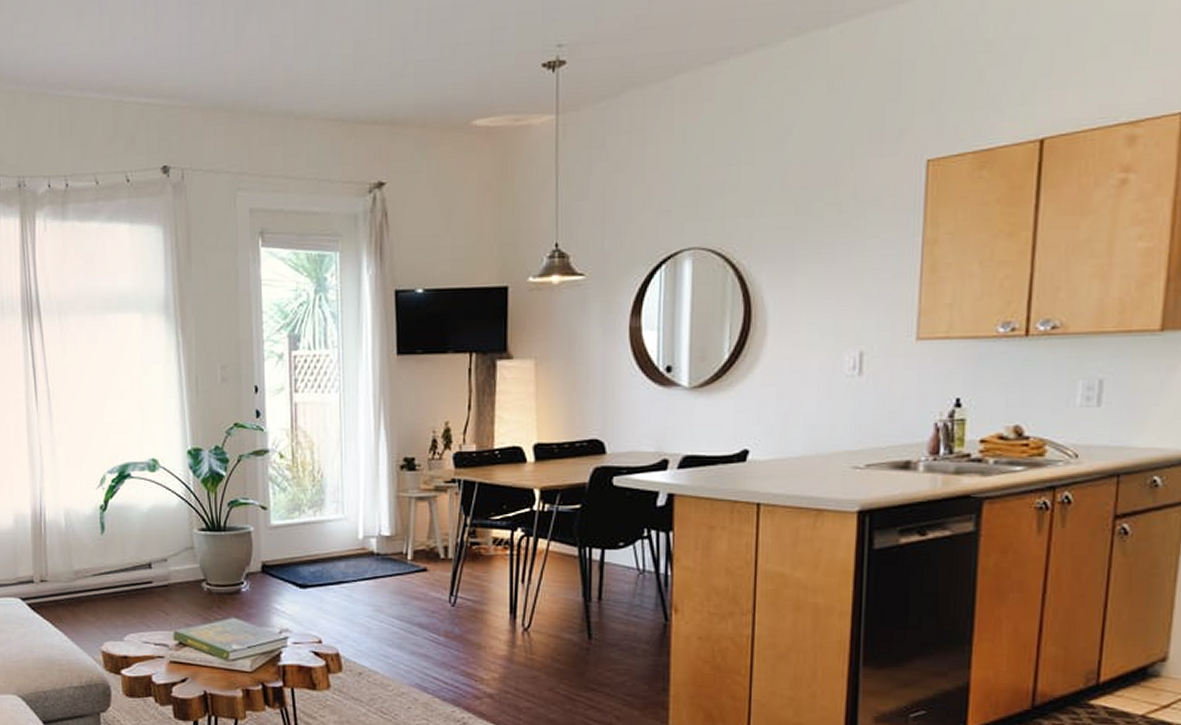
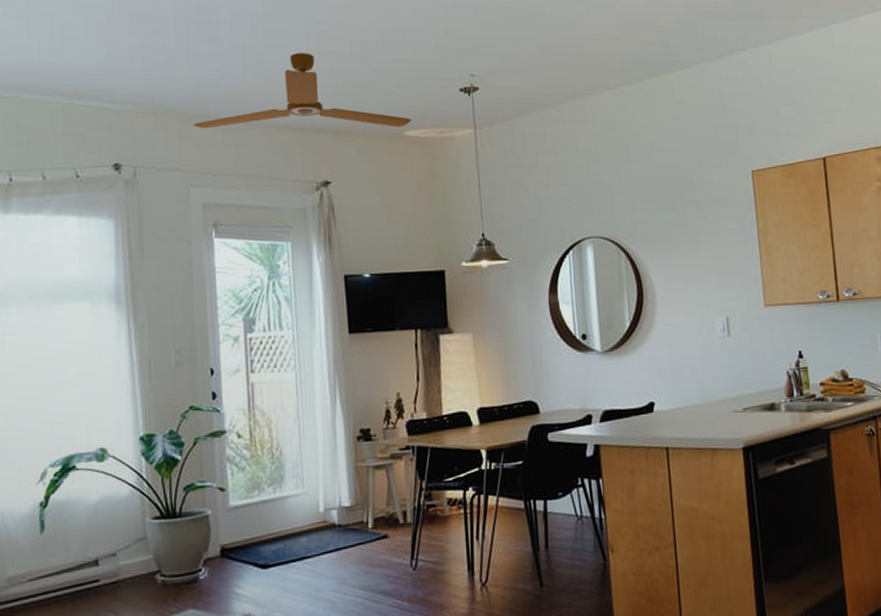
ceiling fan: none [240,28,482,125] -> present [193,53,412,129]

